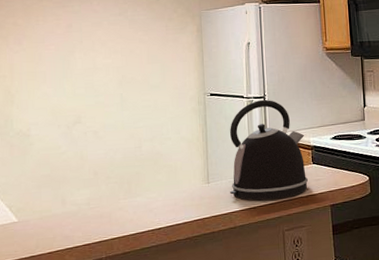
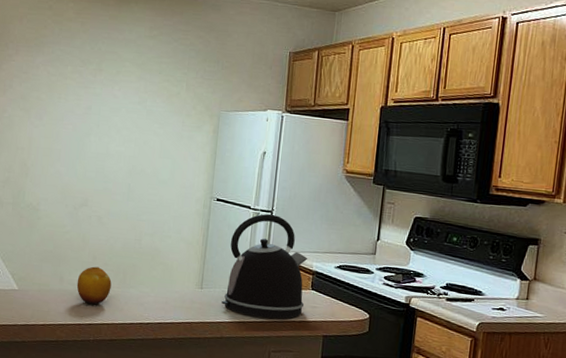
fruit: none [80,182,117,222] -> present [76,266,112,305]

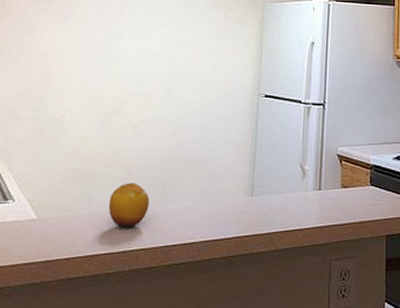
kettle: present [222,213,308,319] -> none [275,107,365,222]

